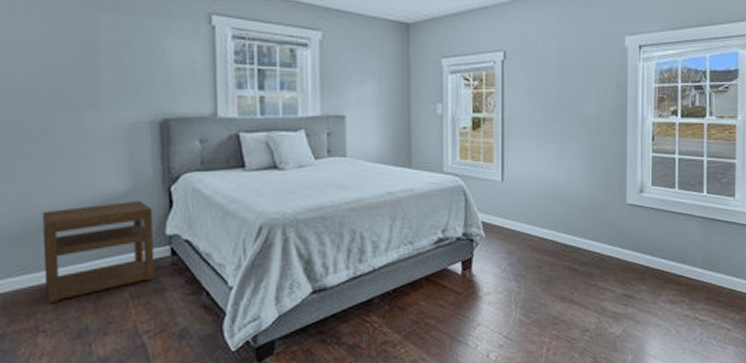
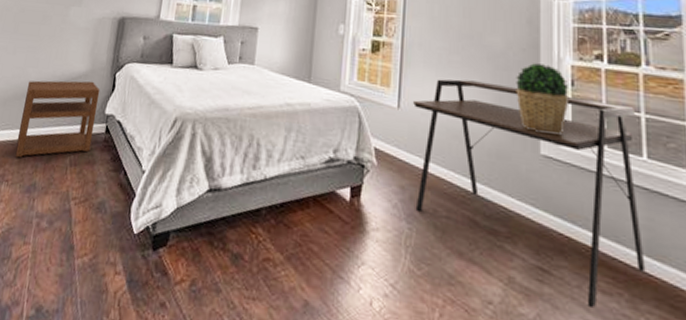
desk: none [515,146,701,317] -> present [412,79,646,309]
potted plant: none [607,124,649,186] -> present [516,63,568,135]

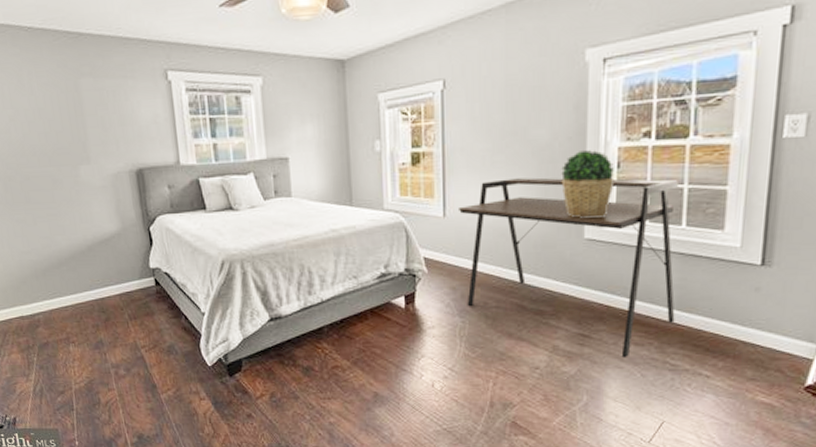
nightstand: present [15,80,101,158] -> none [61,239,146,321]

